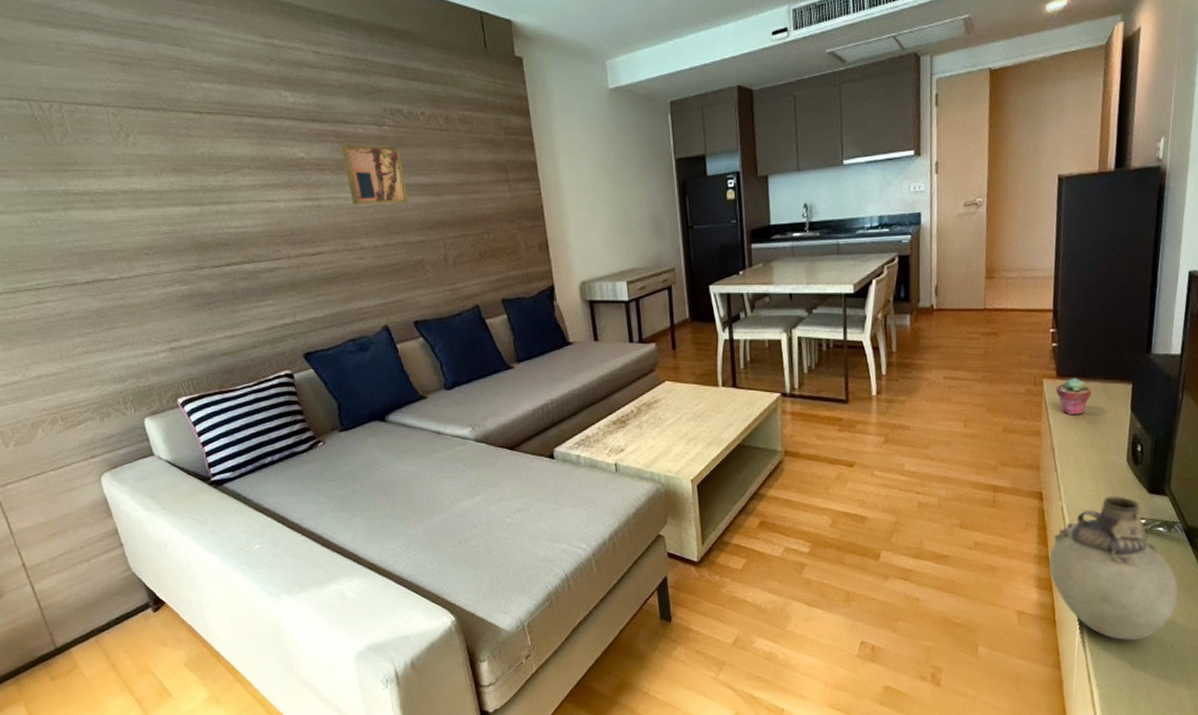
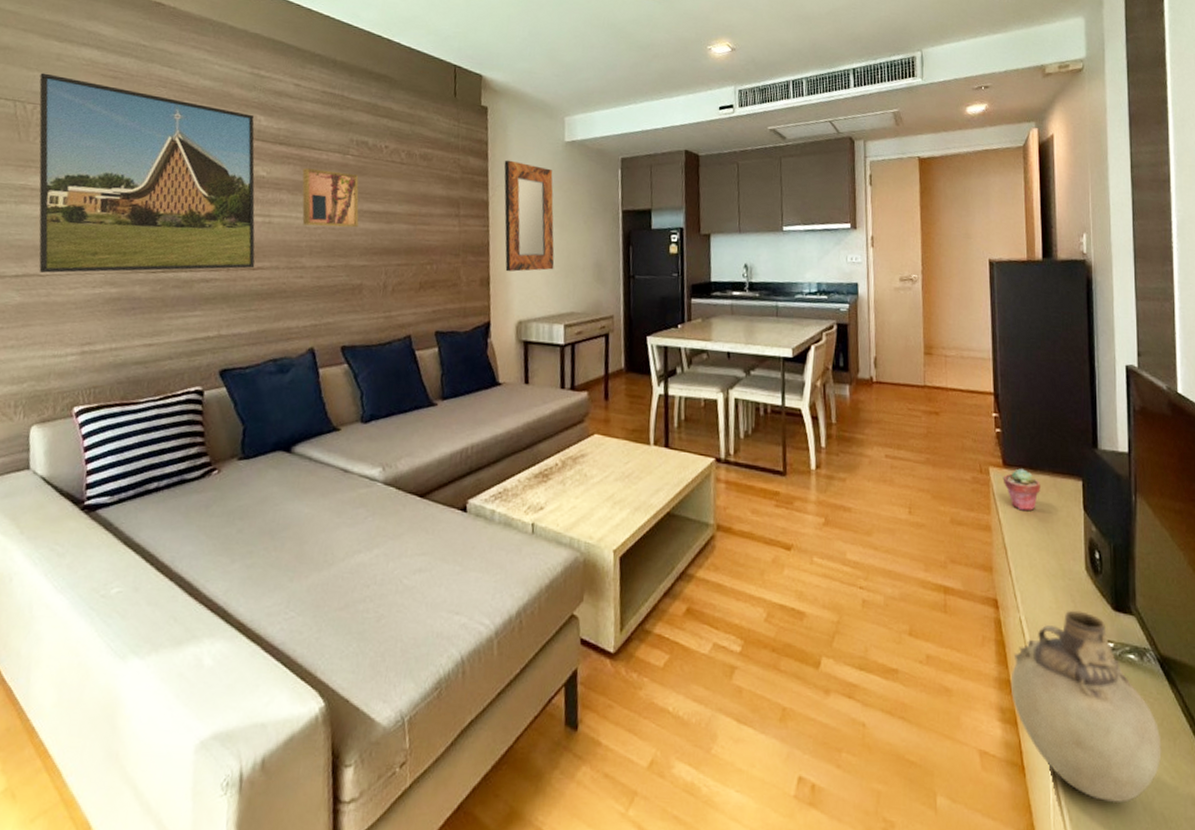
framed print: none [45,66,315,277] -> present [38,73,255,273]
home mirror: none [547,115,611,234] -> present [504,160,555,272]

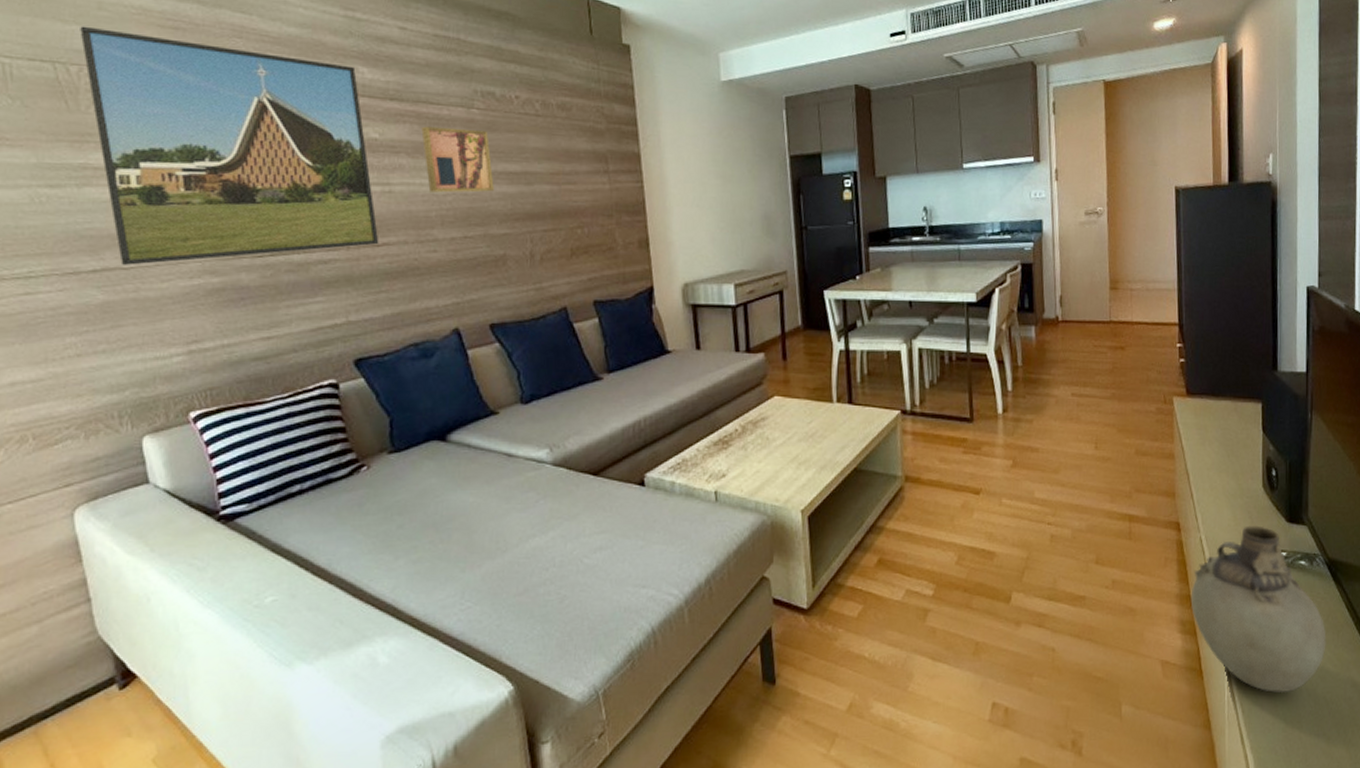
home mirror: present [504,160,555,272] -> none [654,105,719,231]
potted succulent: present [1003,468,1041,512] -> none [1186,396,1222,437]

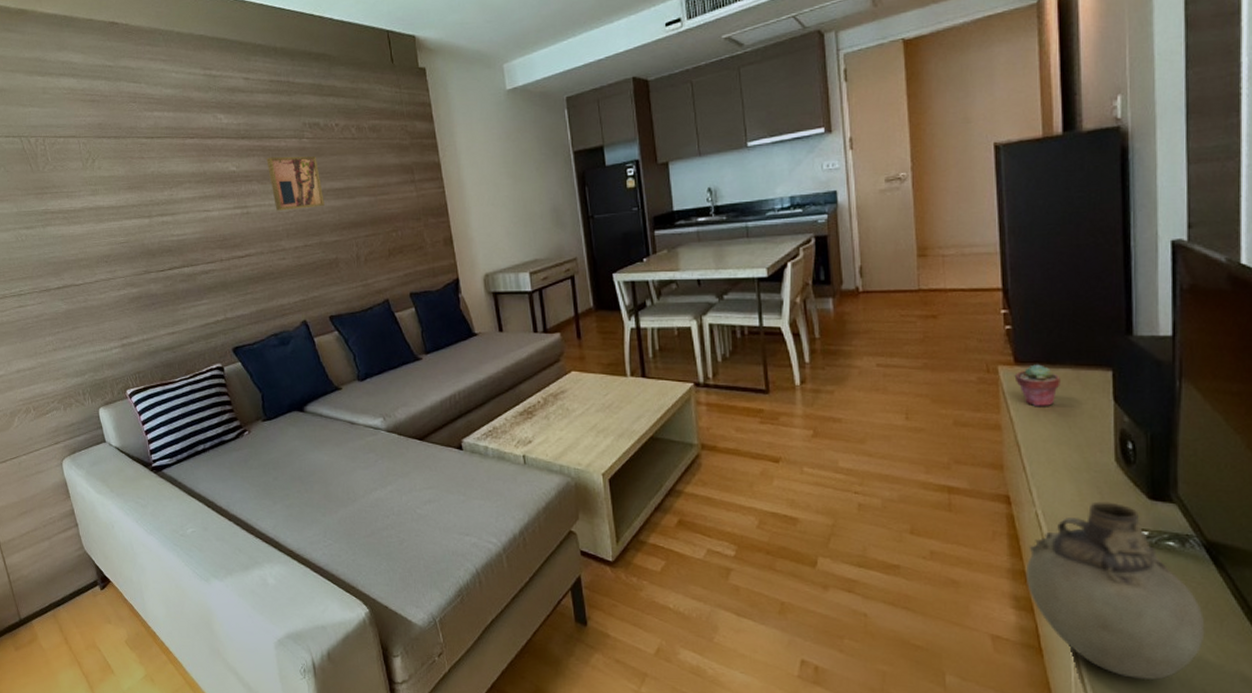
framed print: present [80,26,379,265] -> none [34,107,243,282]
potted succulent: none [1186,396,1222,437] -> present [1014,364,1060,407]

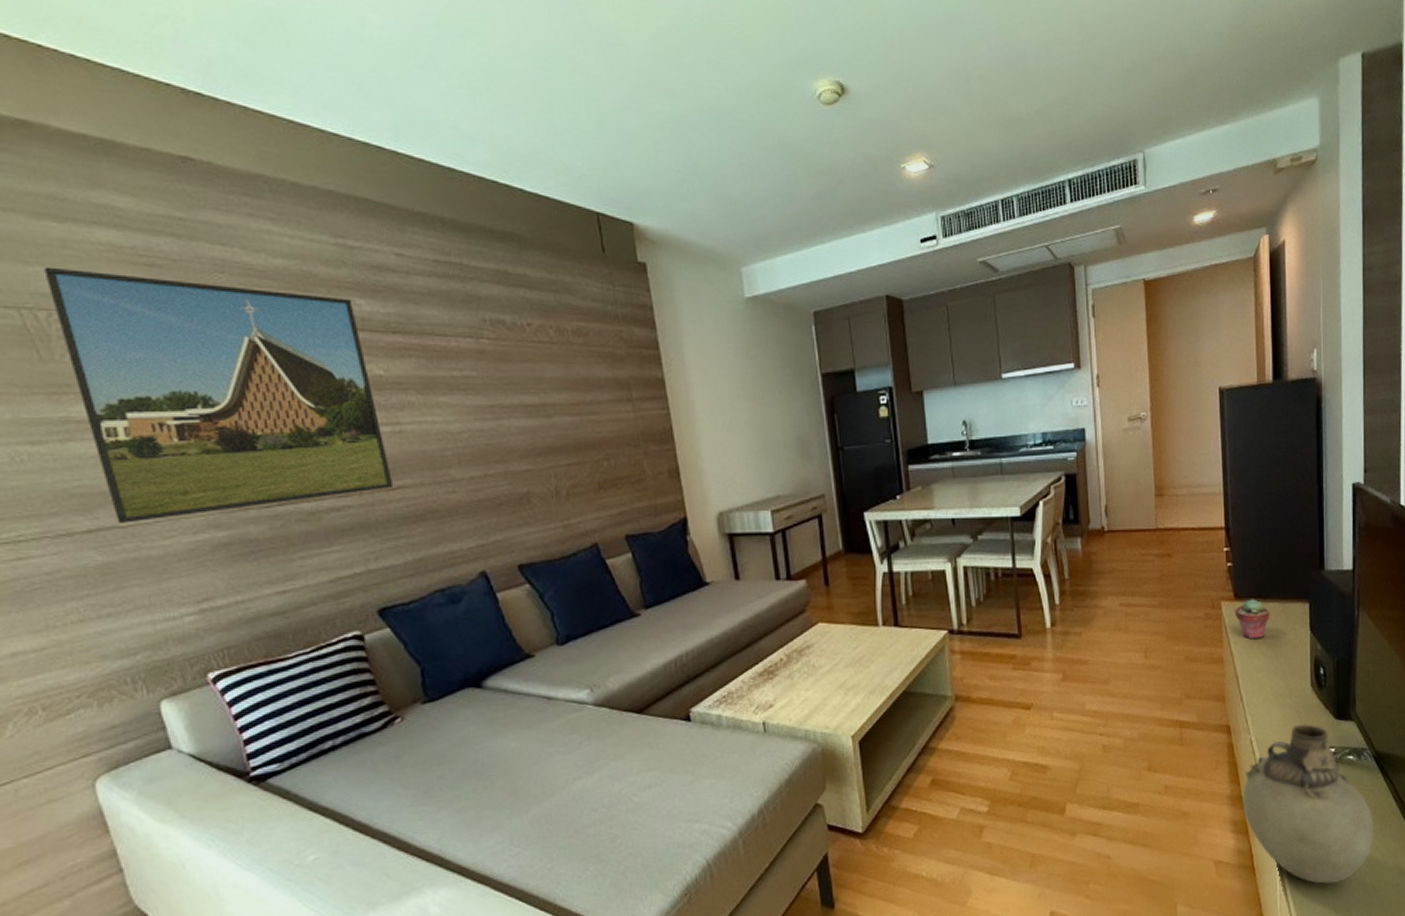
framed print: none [34,107,243,282] -> present [44,267,394,523]
wall art: present [266,156,324,211] -> none [429,360,512,430]

